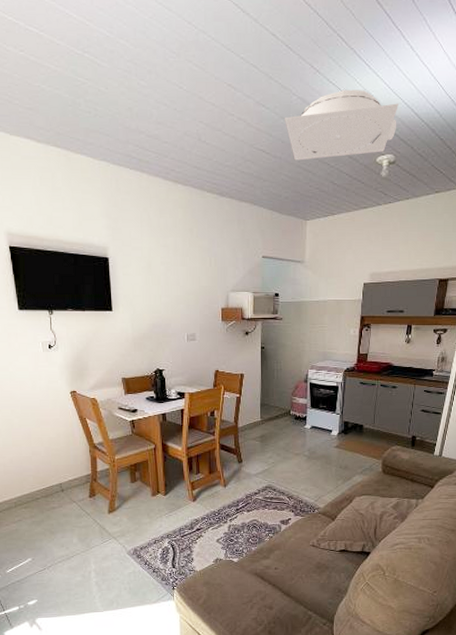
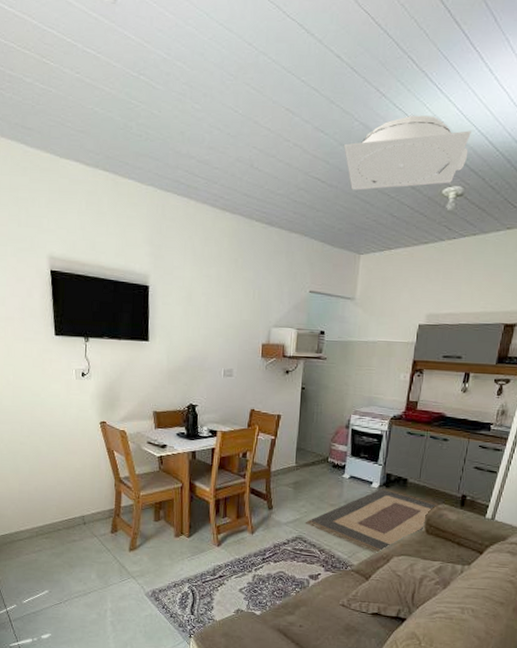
rug: none [273,435,391,496] -> present [305,488,437,554]

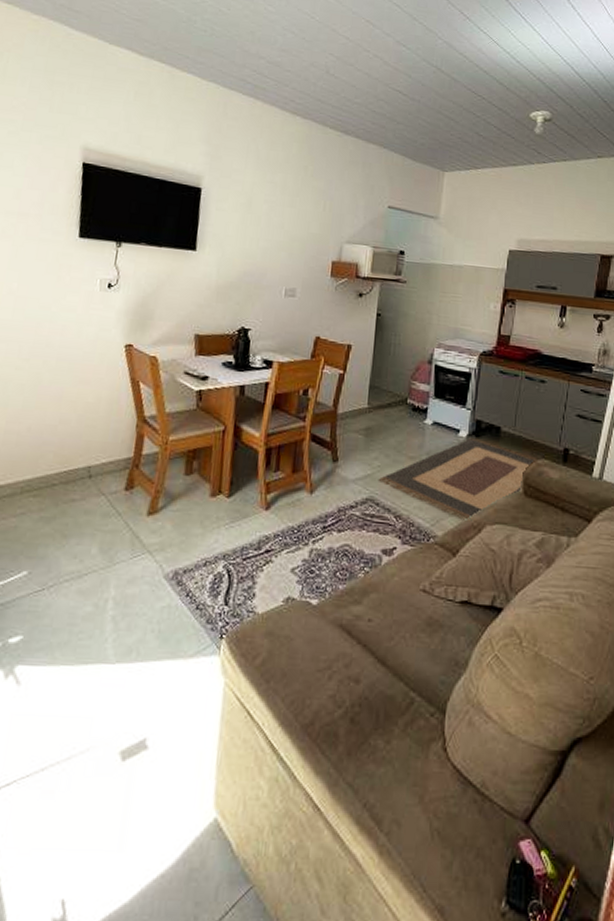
ceiling light: present [343,115,471,191] -> none [426,39,557,108]

